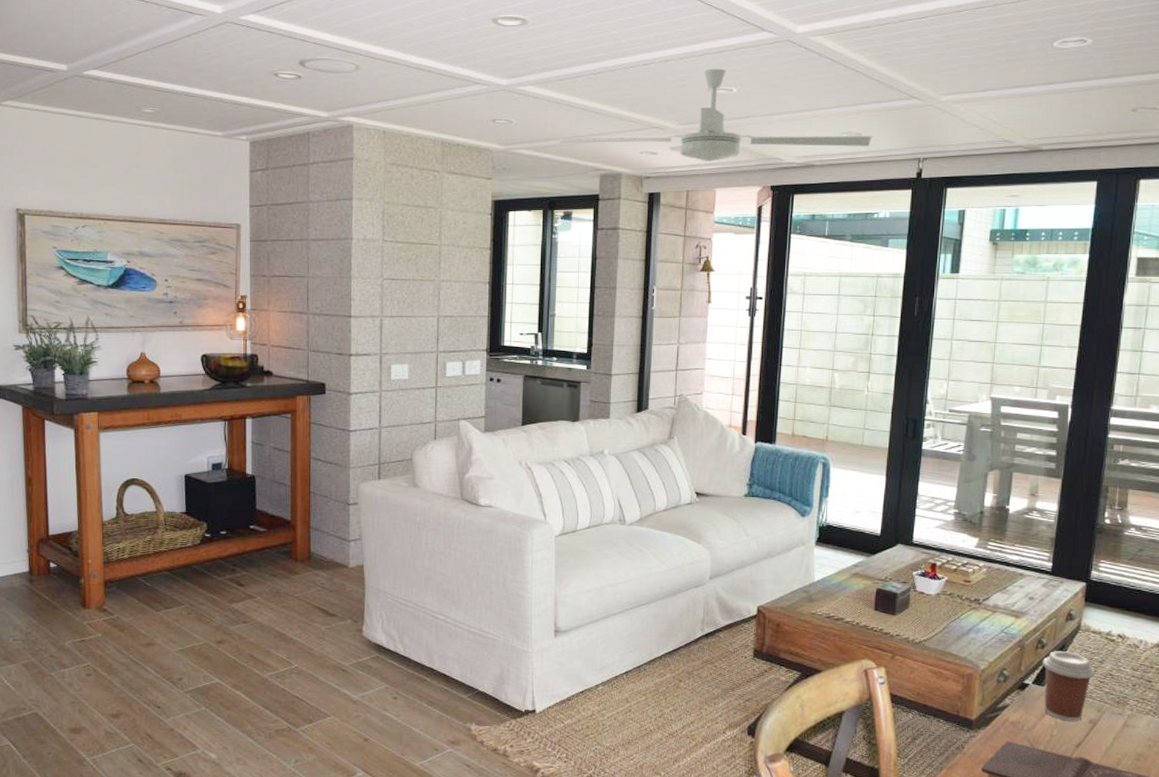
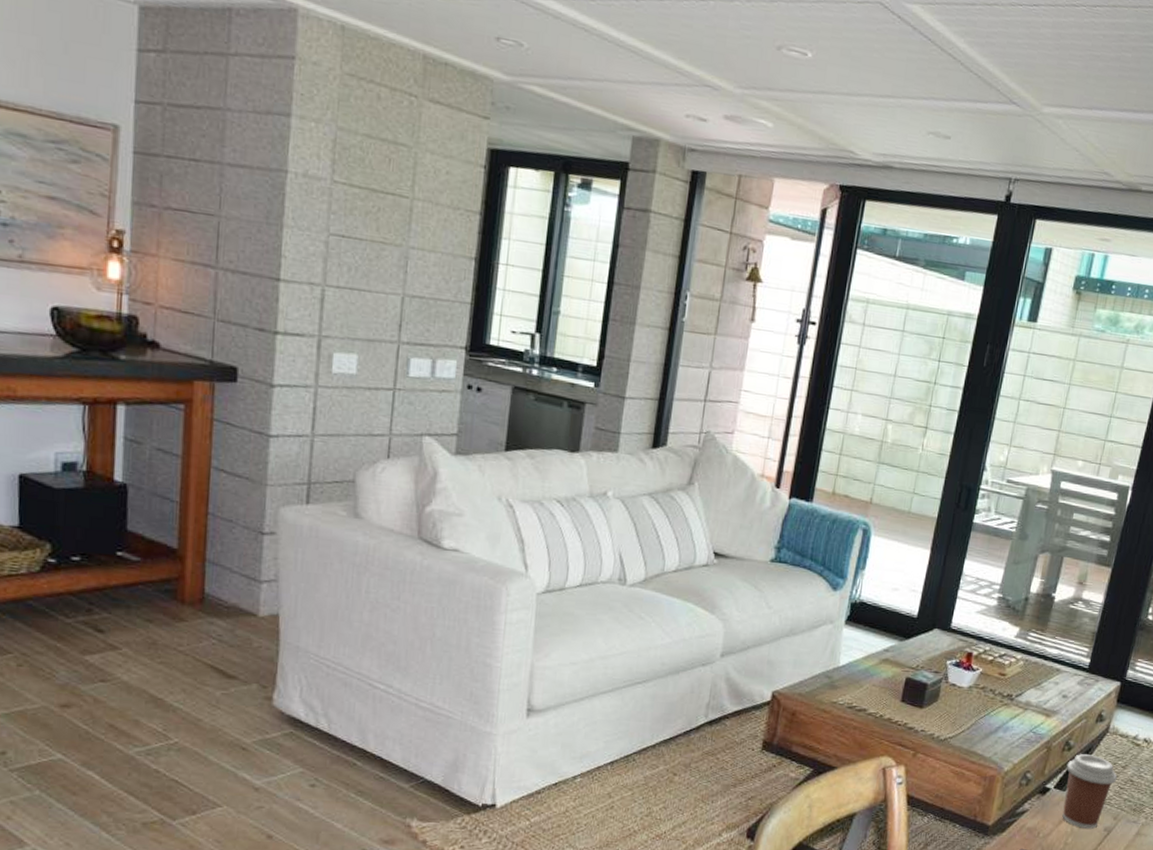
ceiling fan: present [560,68,874,165] -> none [584,20,964,155]

